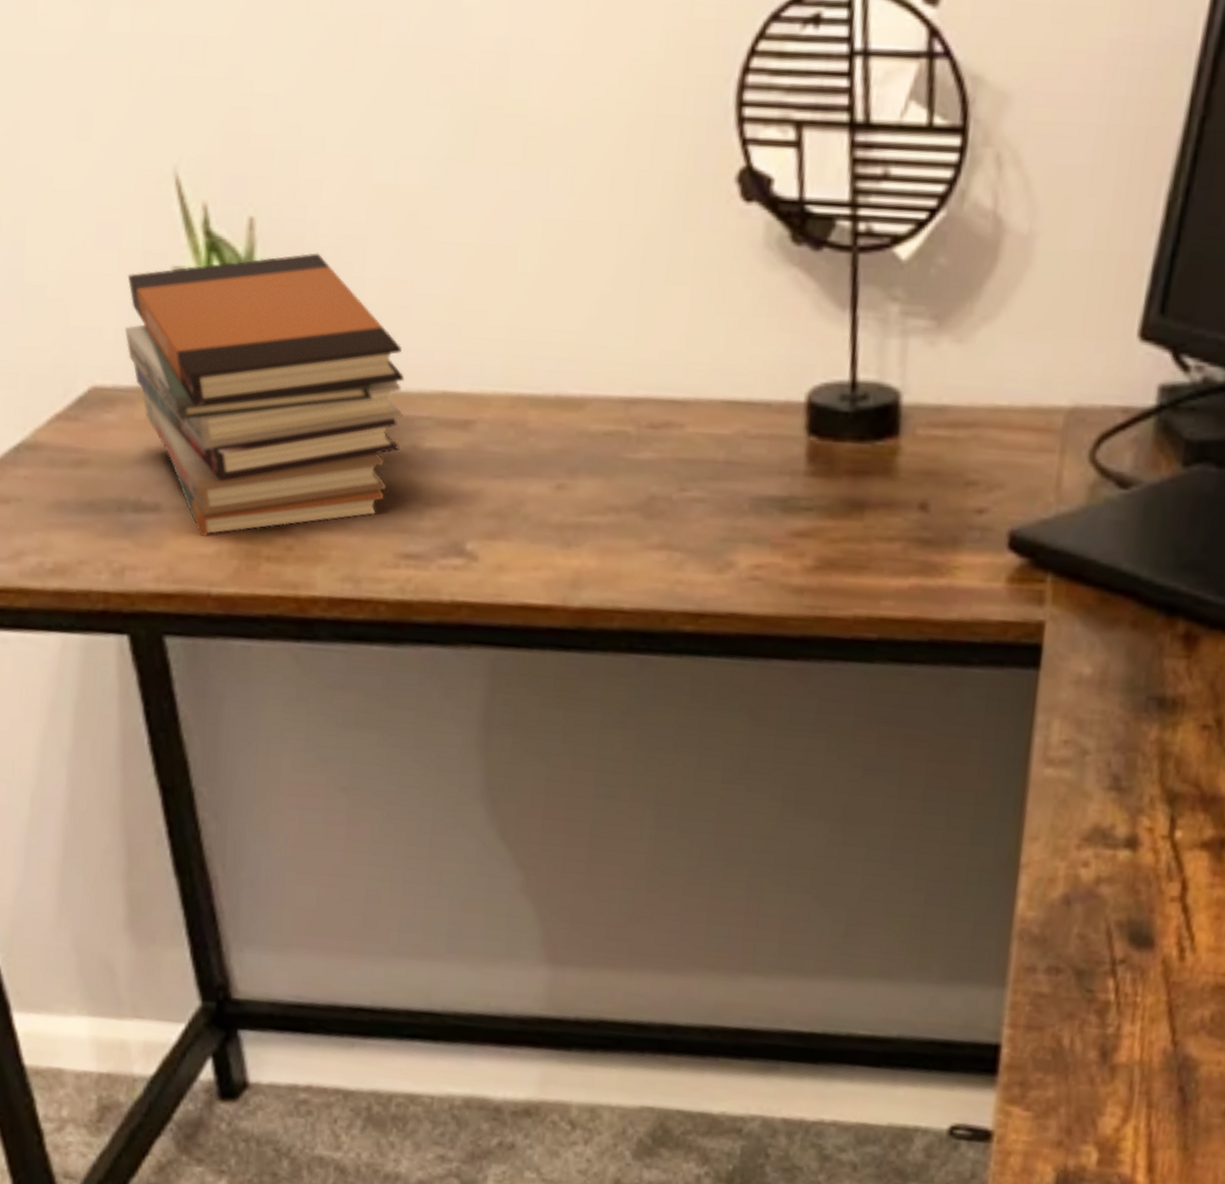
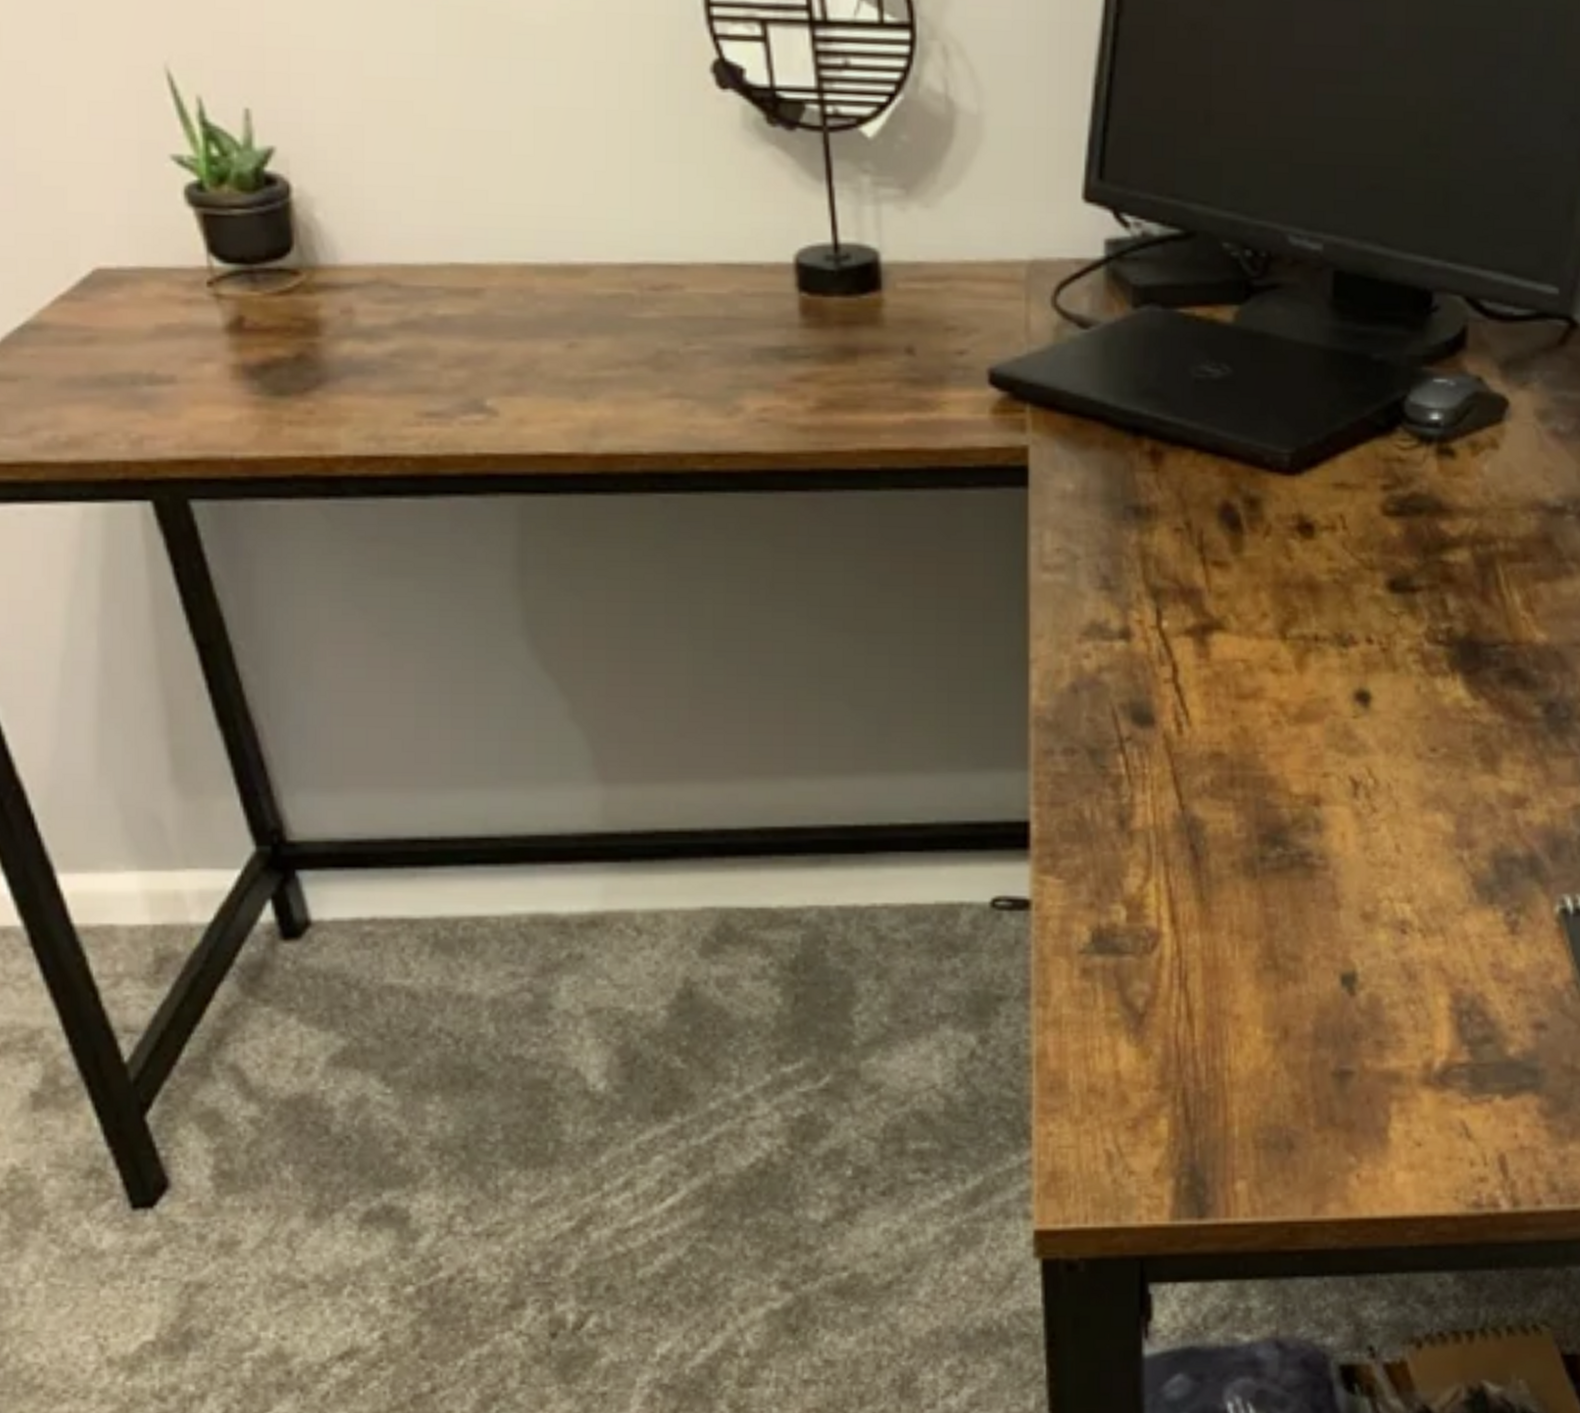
book stack: present [124,252,405,537] -> none [124,140,413,405]

